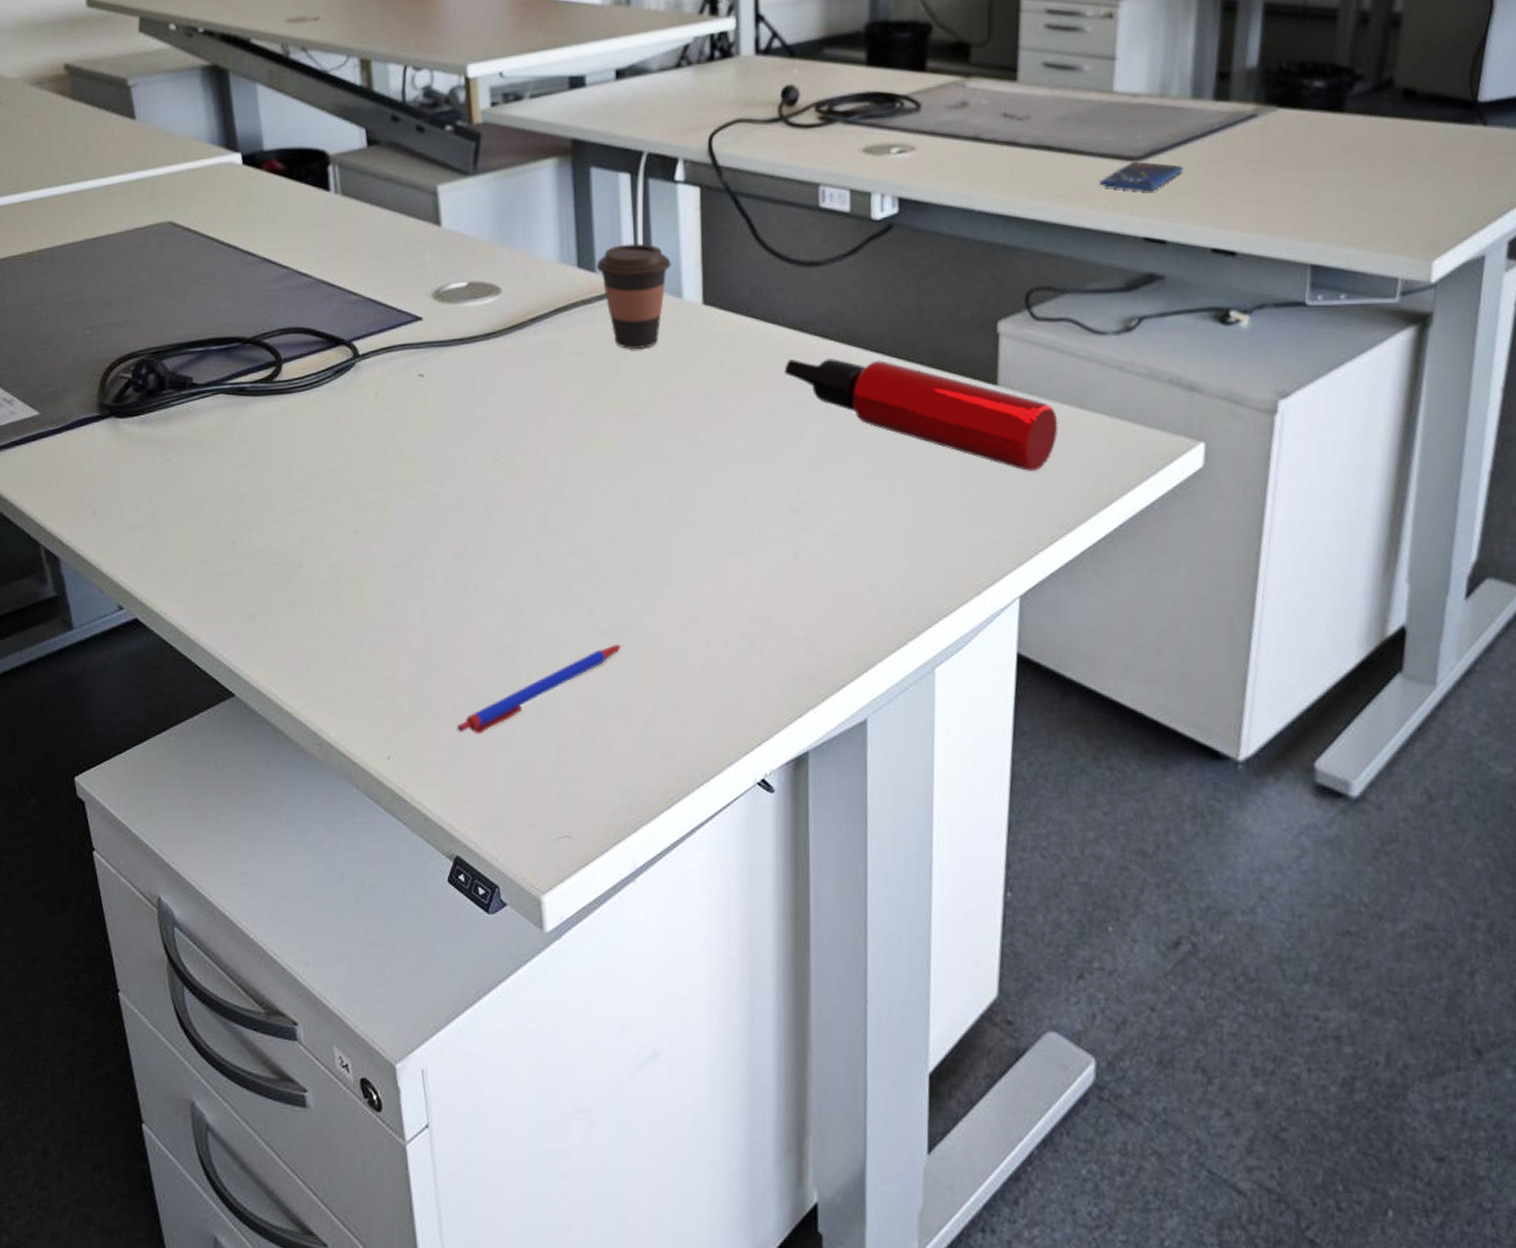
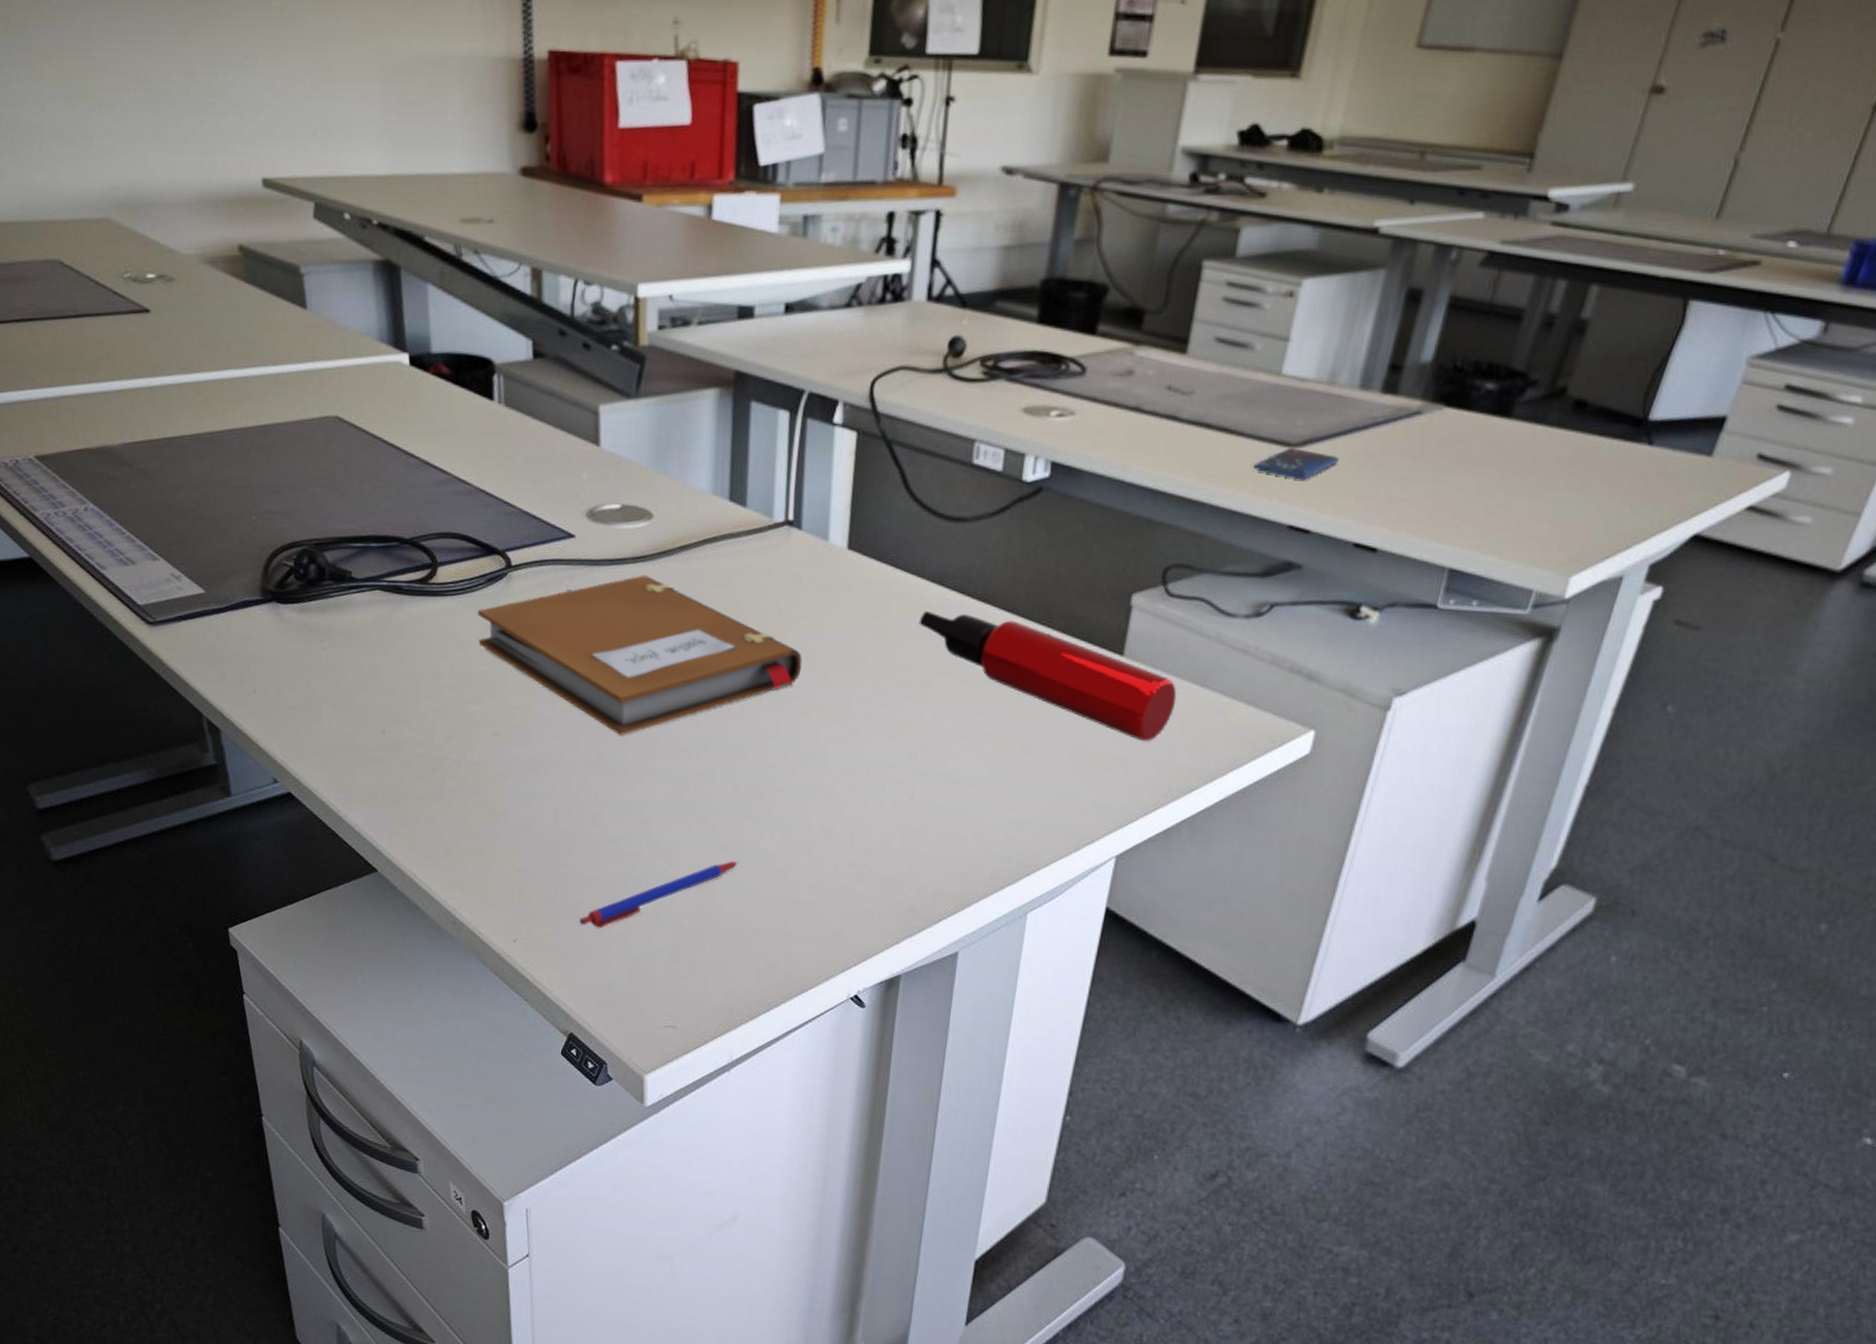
notebook: none [327,351,669,522] -> present [478,575,803,736]
coffee cup: present [597,243,671,349] -> none [748,482,821,587]

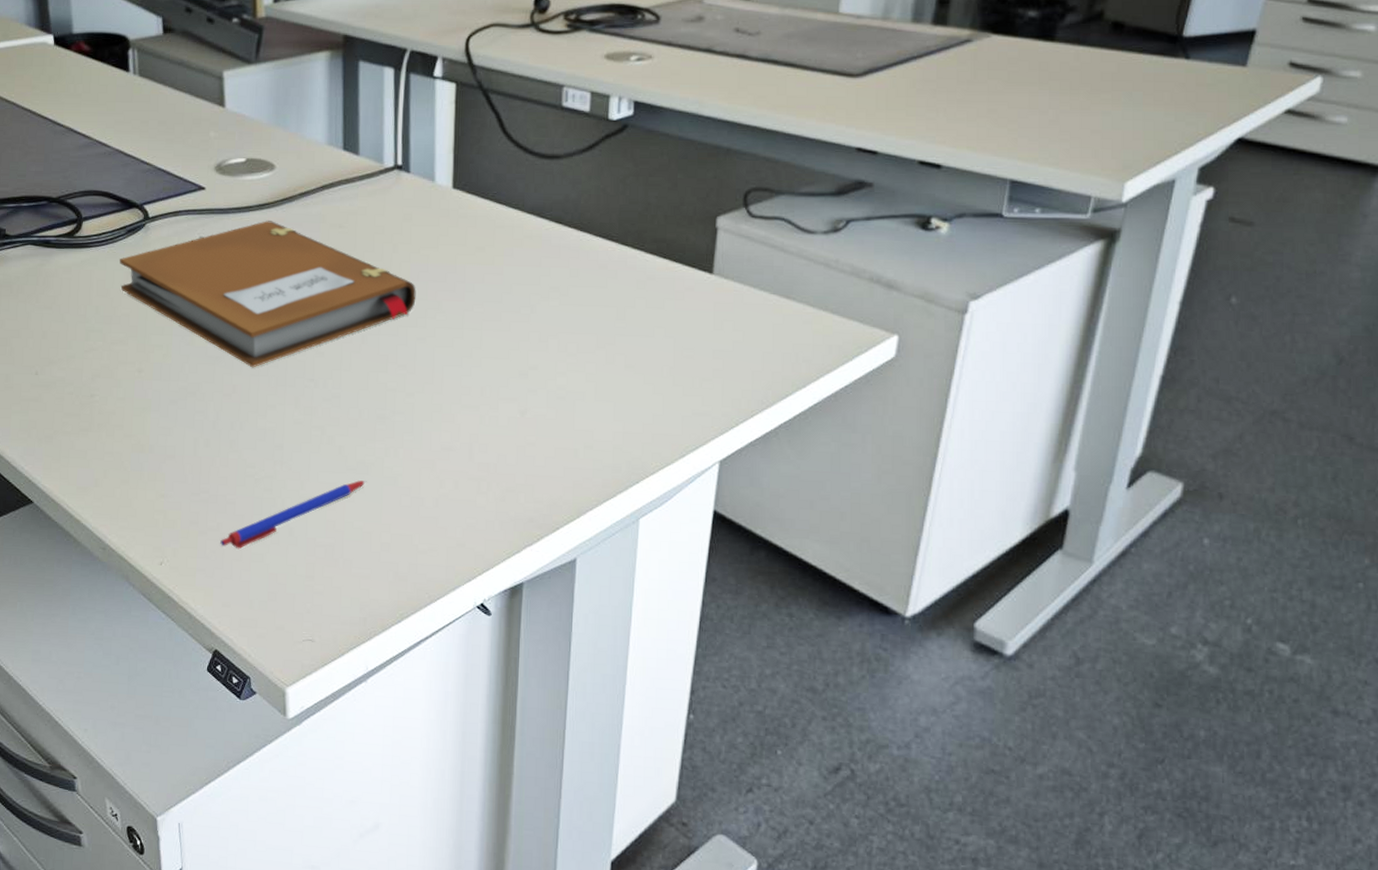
water bottle: present [919,611,1177,741] -> none [521,241,766,352]
smartphone: present [1253,448,1339,480] -> none [820,78,899,107]

